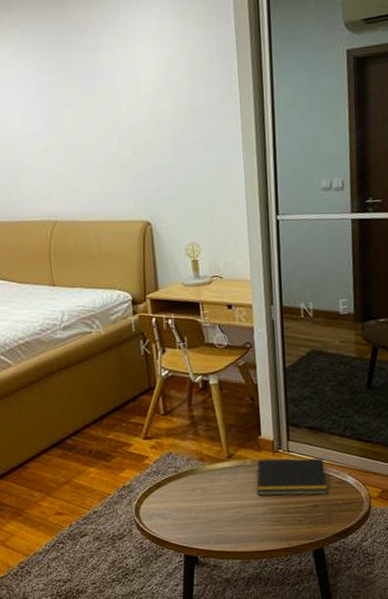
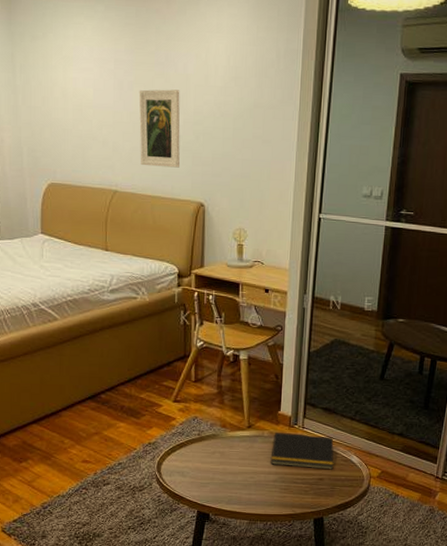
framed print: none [67,105,119,191] -> present [138,89,180,168]

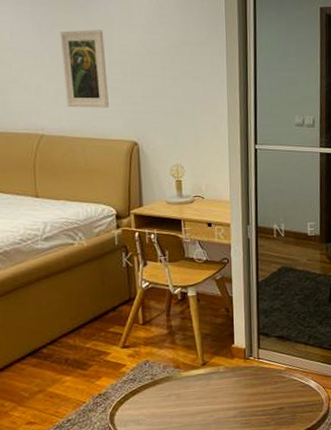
notepad: present [270,432,334,470] -> none [228,364,293,400]

